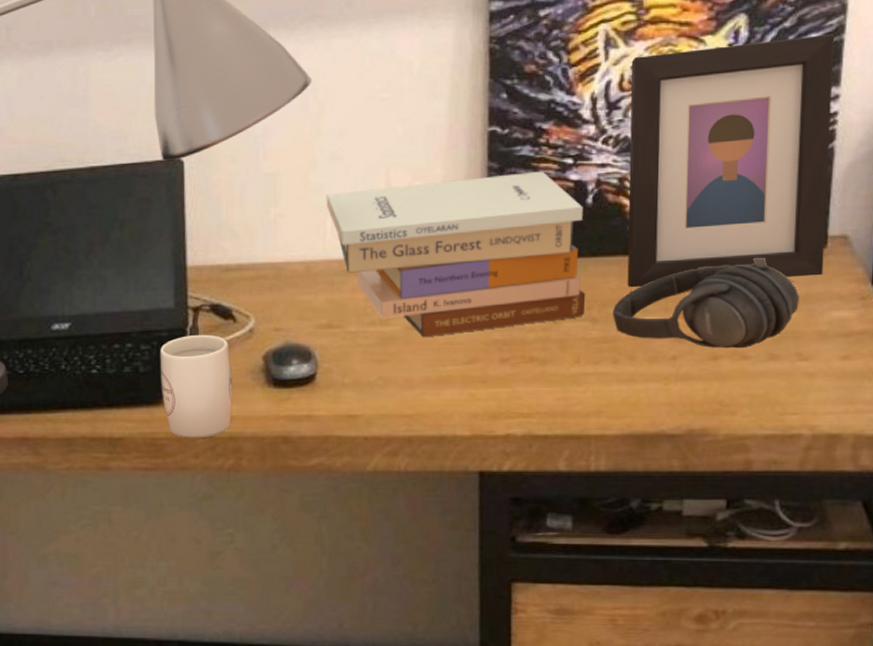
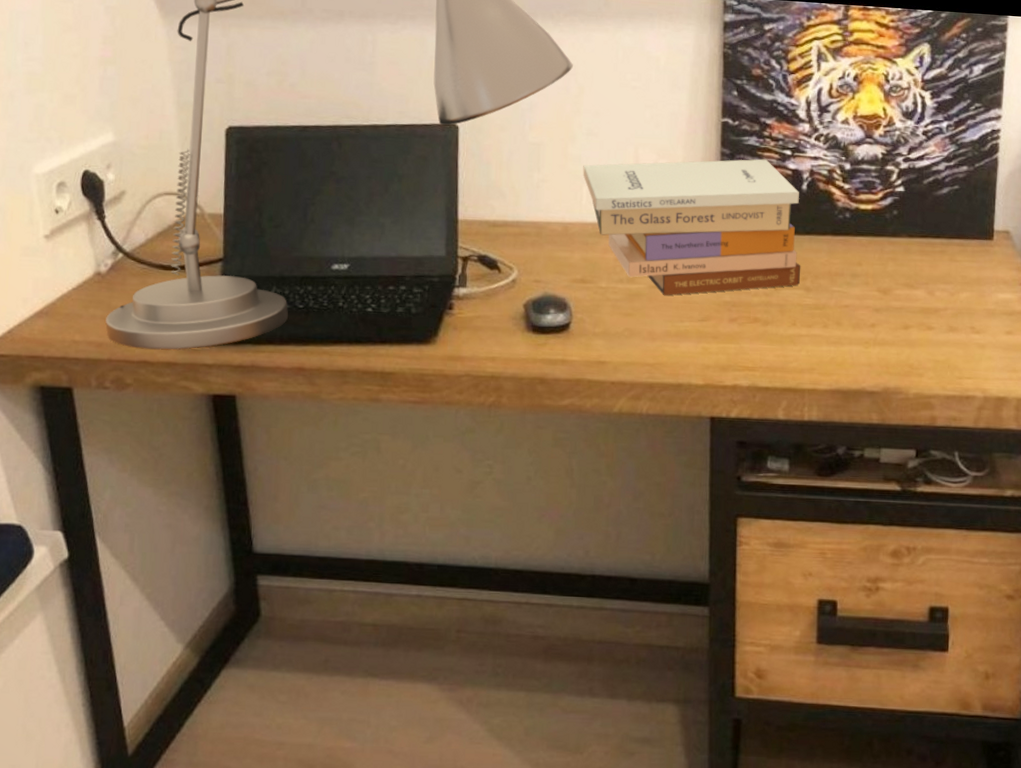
mug: present [160,334,234,439] -> none [430,281,497,377]
headphones: present [613,257,799,349] -> none [823,244,972,321]
picture frame: present [627,34,835,288] -> none [835,65,997,264]

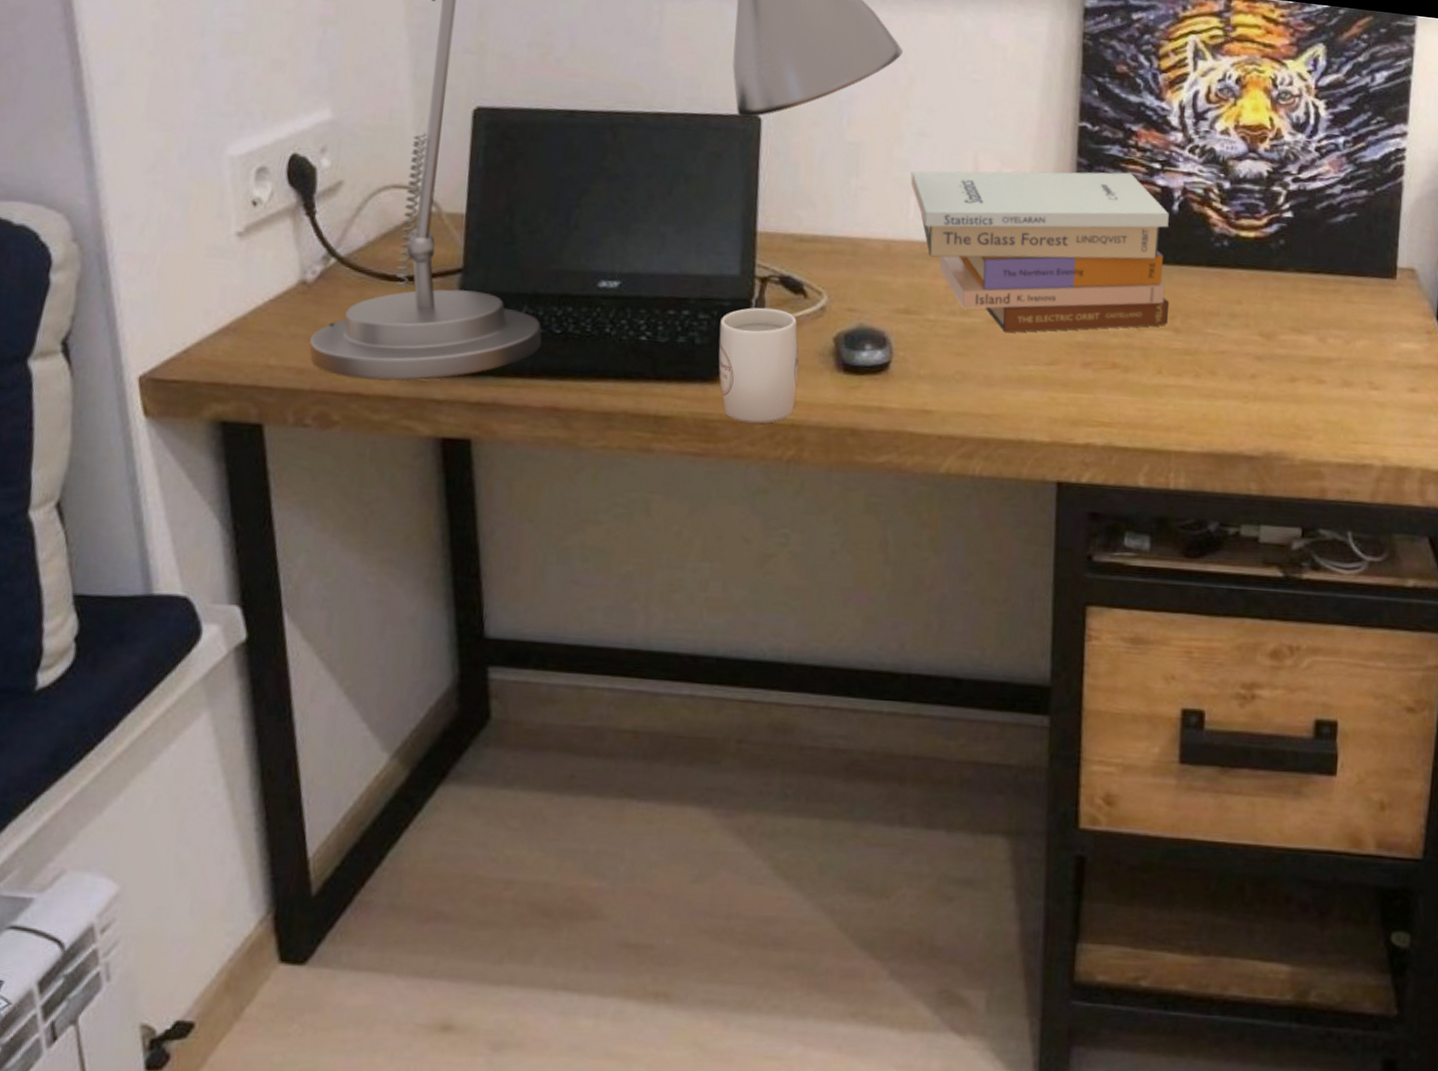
mug: none [430,281,497,377] -> present [718,307,800,424]

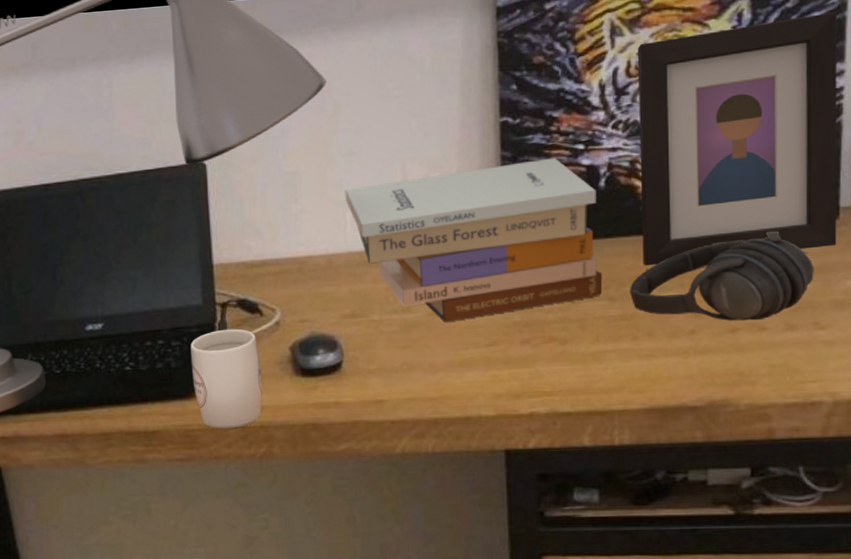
headphones: none [1195,281,1371,373] -> present [630,230,814,321]
picture frame: none [1210,71,1403,306] -> present [637,11,838,266]

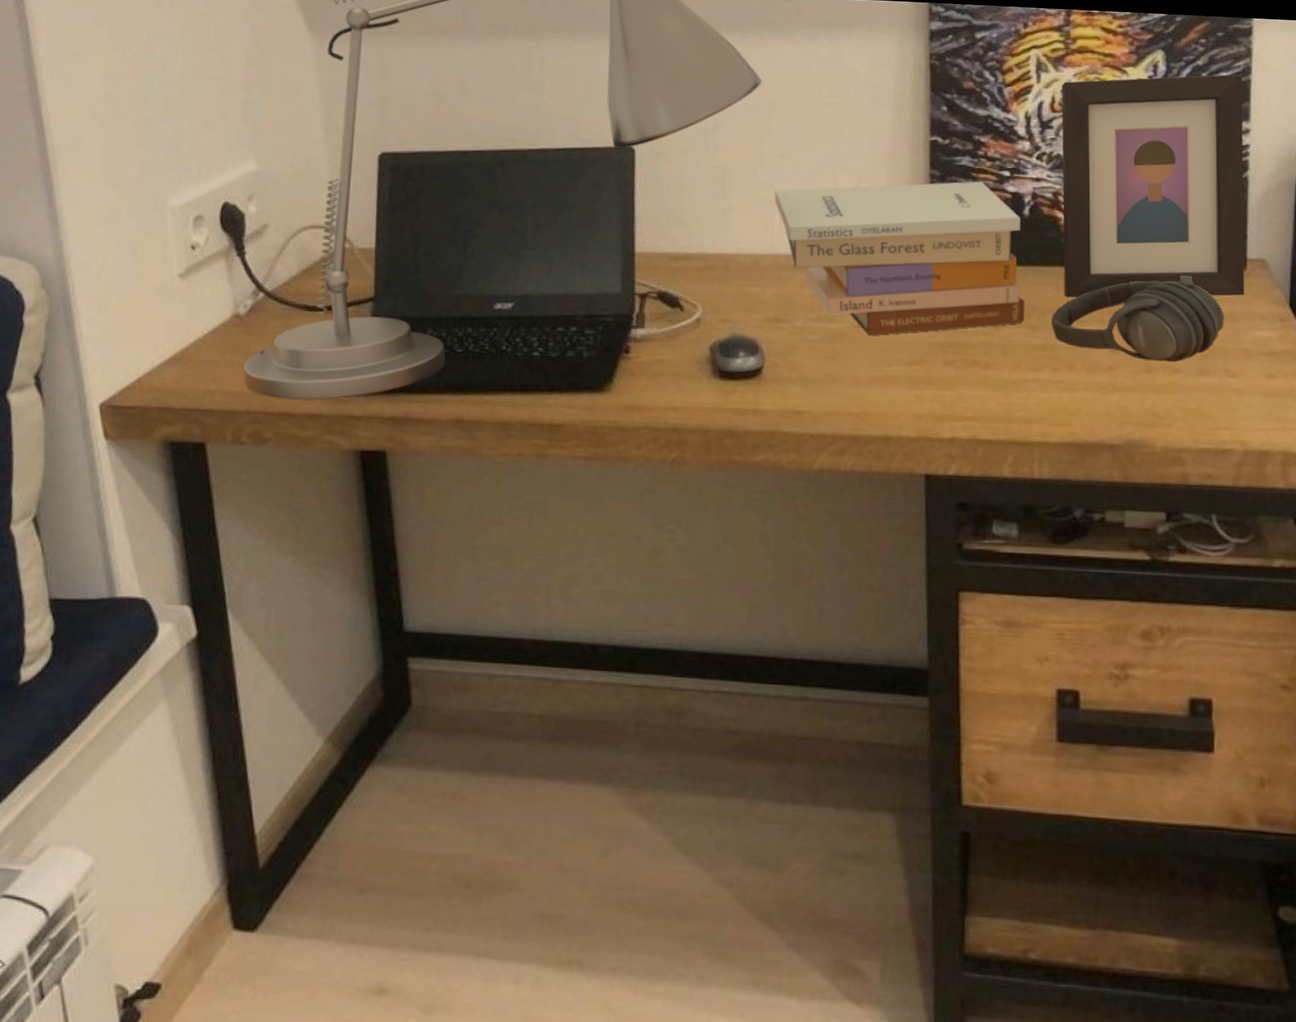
mug: present [190,328,263,430] -> none [604,321,679,429]

